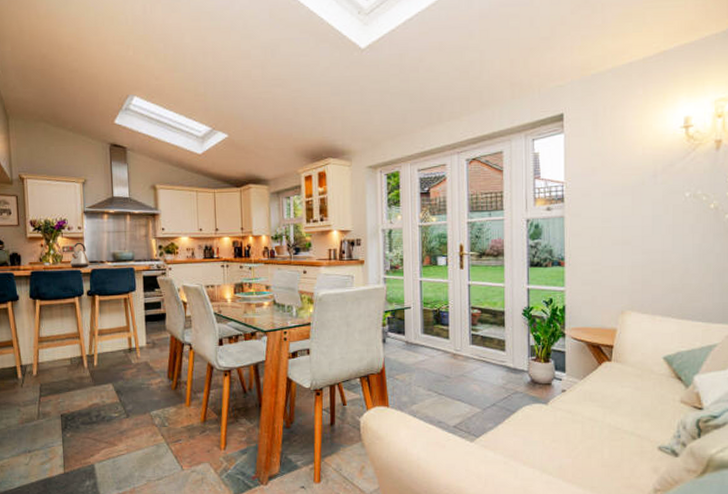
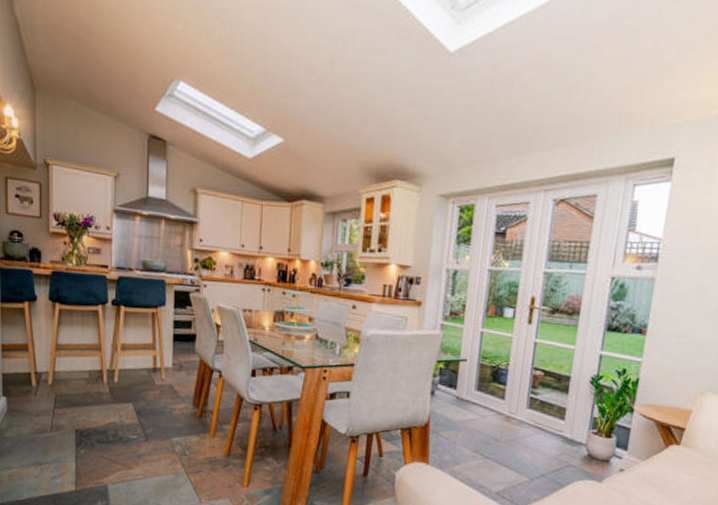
kettle: present [70,242,90,268] -> none [95,244,117,274]

